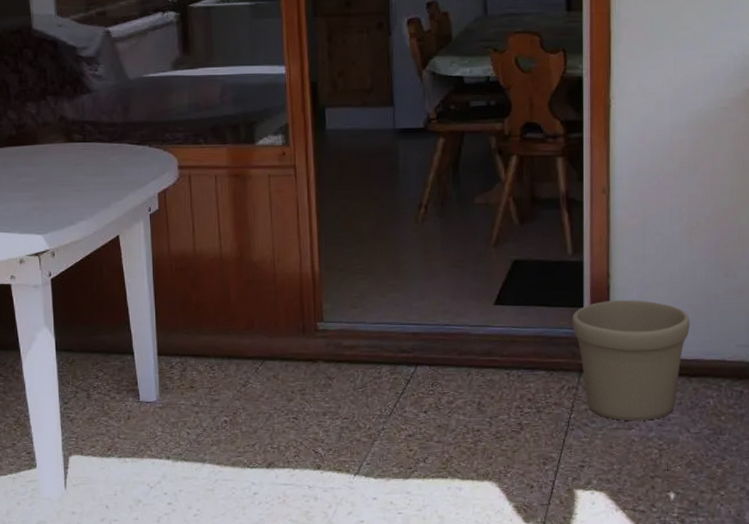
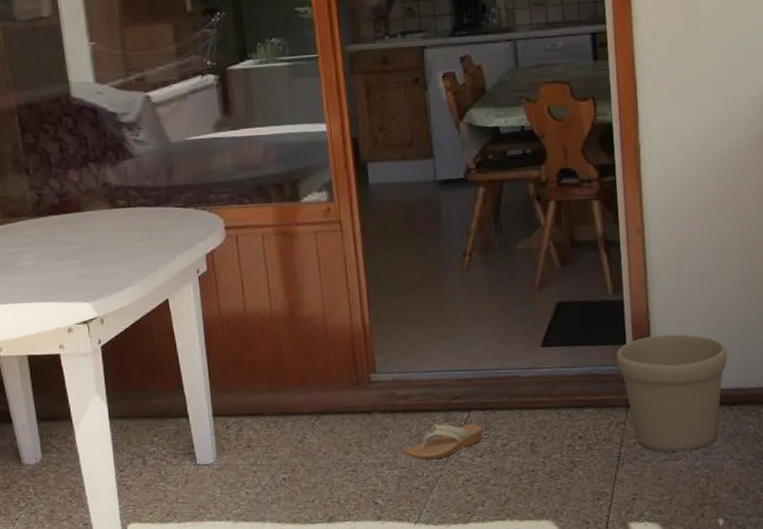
sandal: none [347,374,429,413] -> present [403,421,483,460]

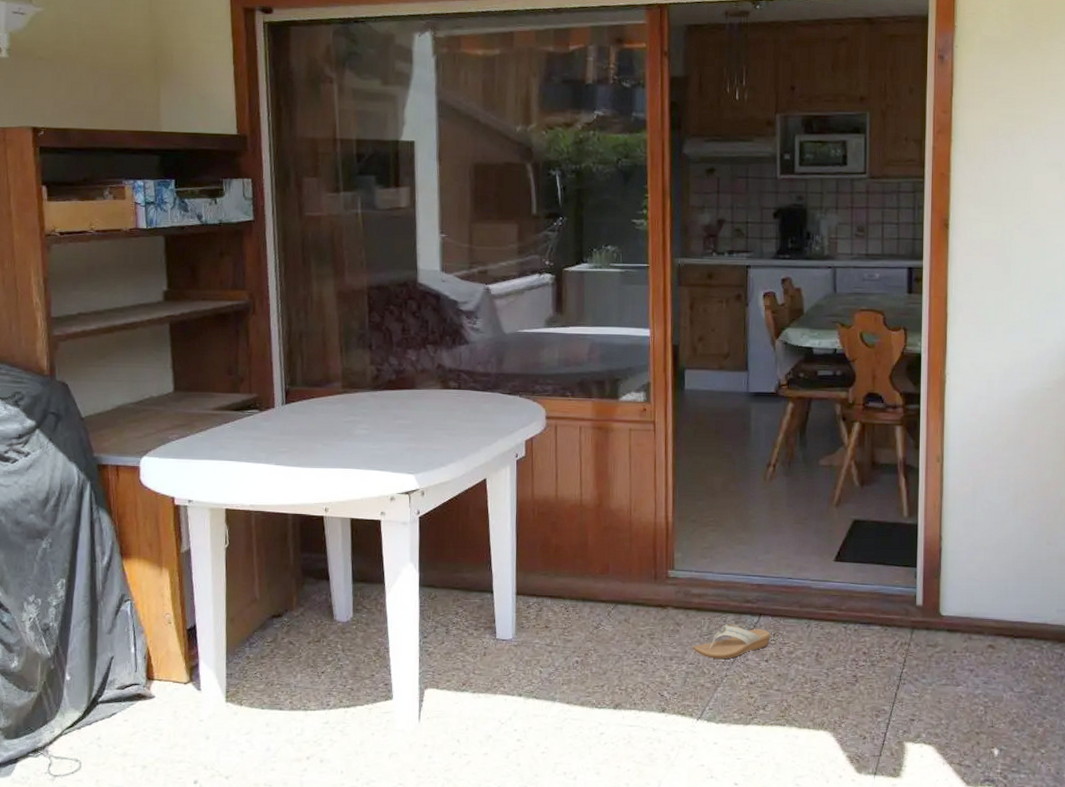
flower pot: present [616,334,727,452] -> none [906,562,1015,678]

